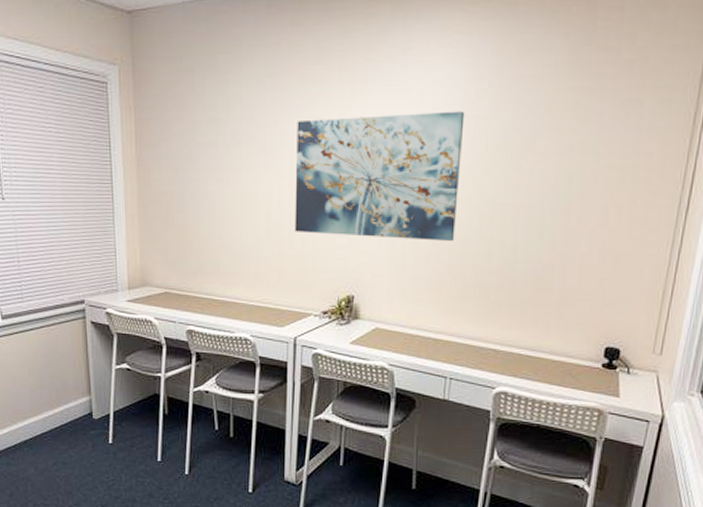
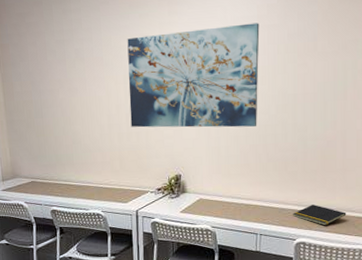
notepad: none [493,345,563,373] -> present [293,205,347,226]

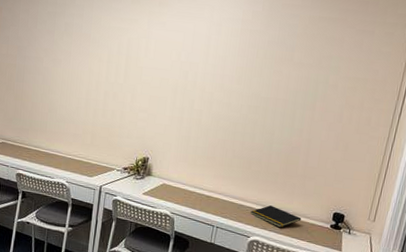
wall art: present [127,23,260,128] -> none [107,21,243,123]

